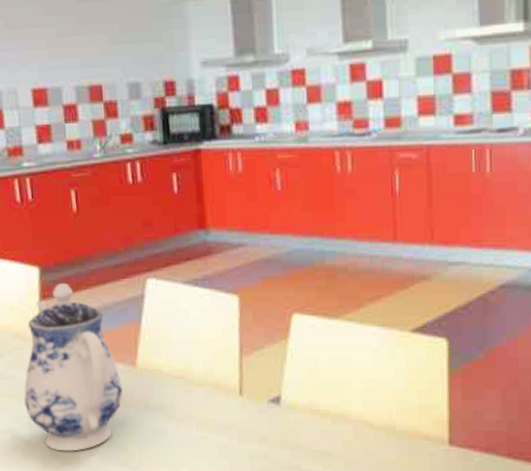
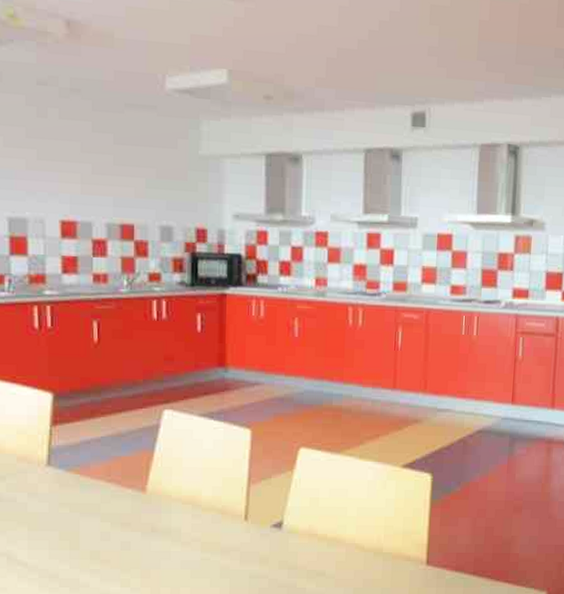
teapot: present [24,284,123,452] -> none [25,410,130,574]

